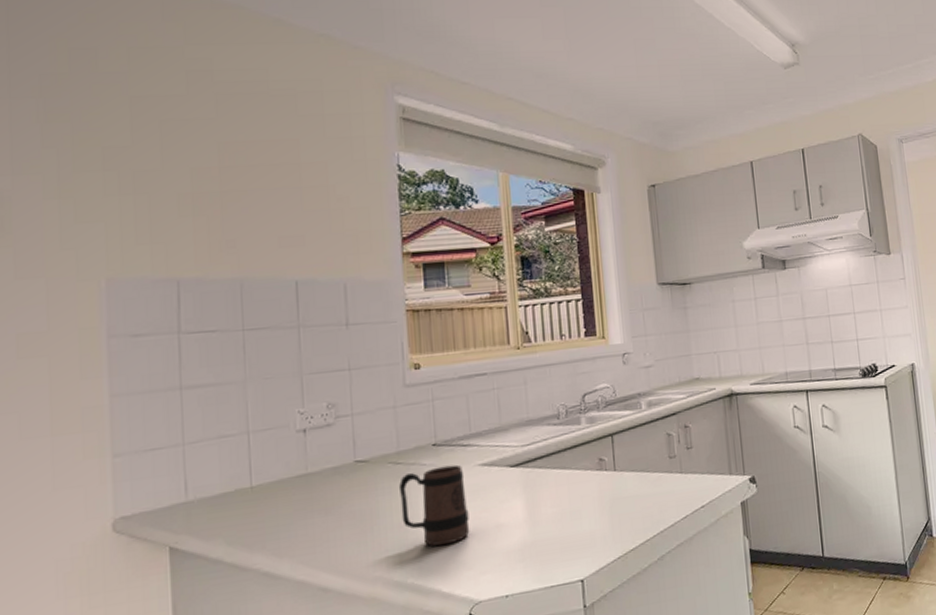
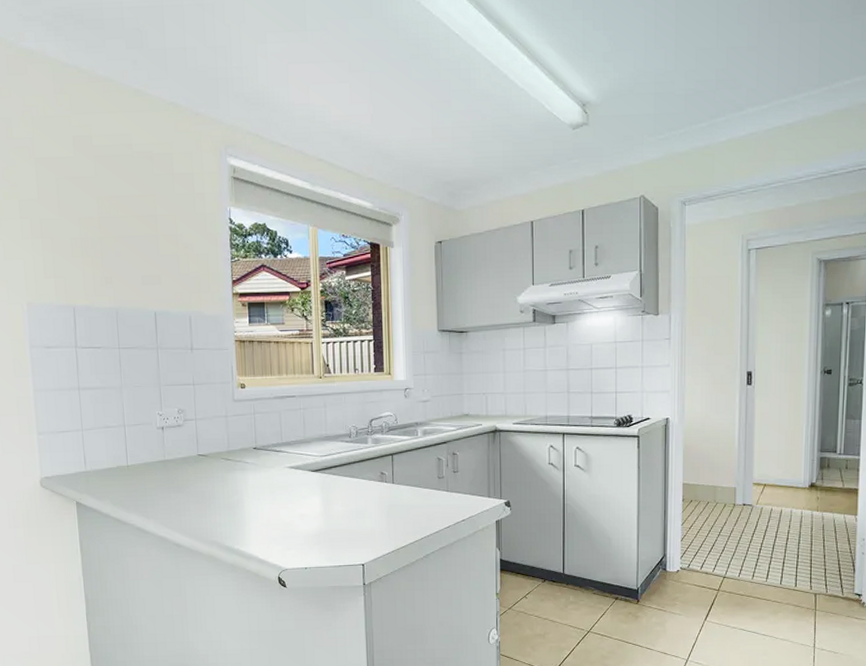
mug: present [398,464,470,547] -> none [228,465,280,525]

